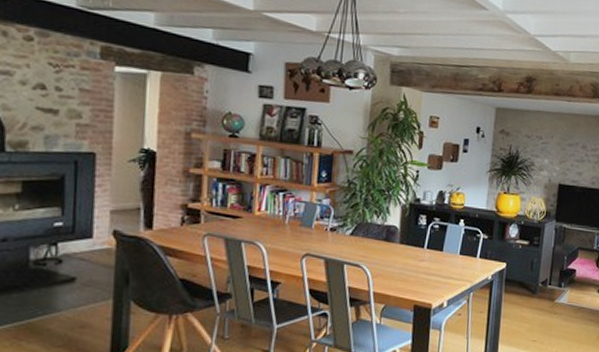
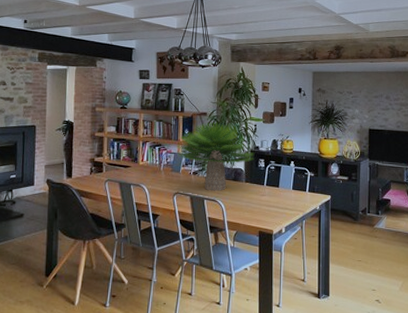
potted plant: none [309,163,413,254] -> present [177,122,254,191]

